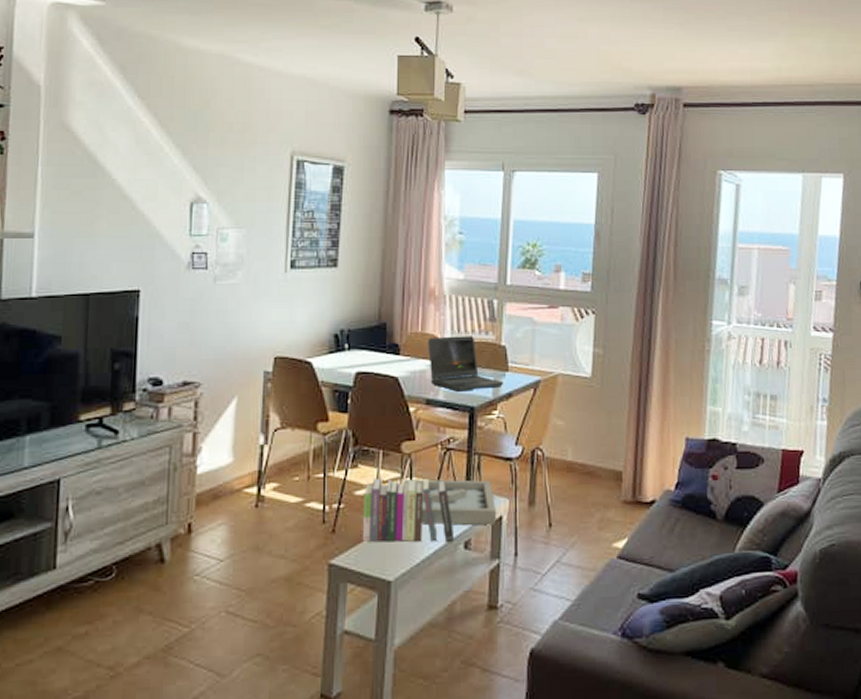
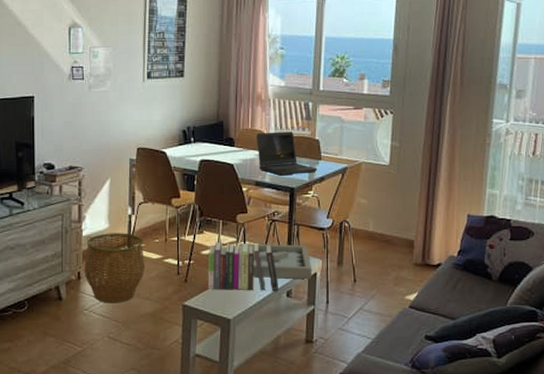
basket: none [197,469,281,565] -> present [84,233,146,303]

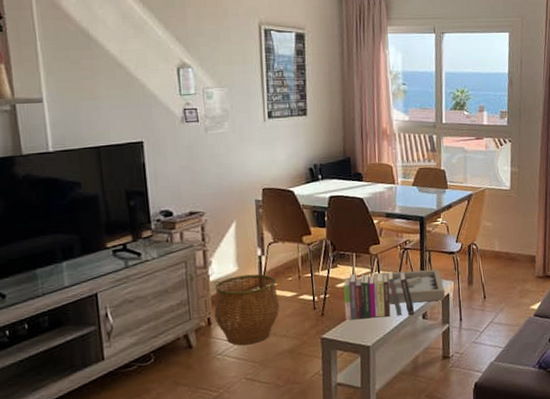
laptop computer: present [257,132,318,176] -> none [384,164,445,206]

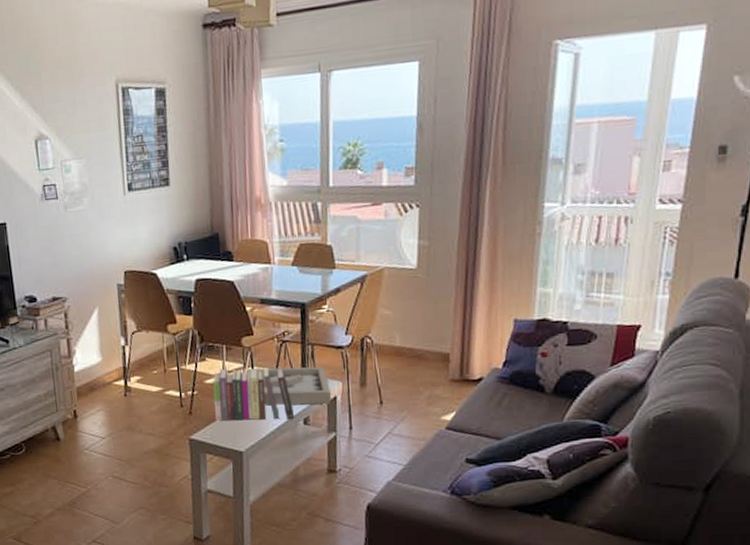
basket: present [214,274,280,346] -> none [79,365,146,442]

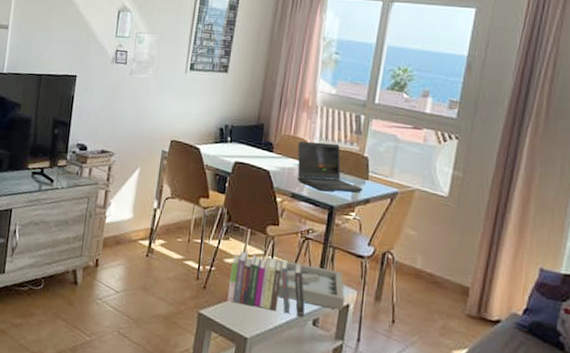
laptop computer: none [258,238,332,291] -> present [297,141,363,193]

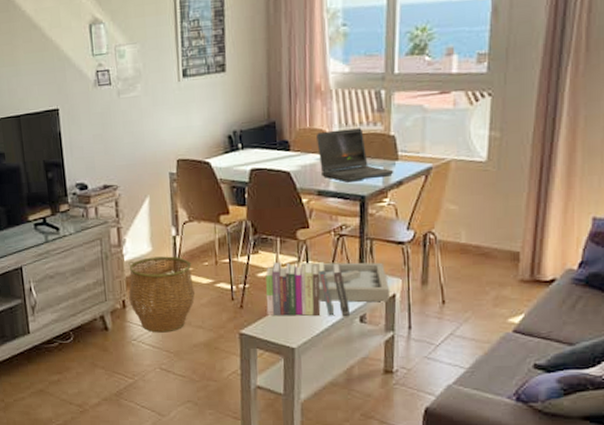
basket: none [102,223,167,299] -> present [128,256,196,333]

